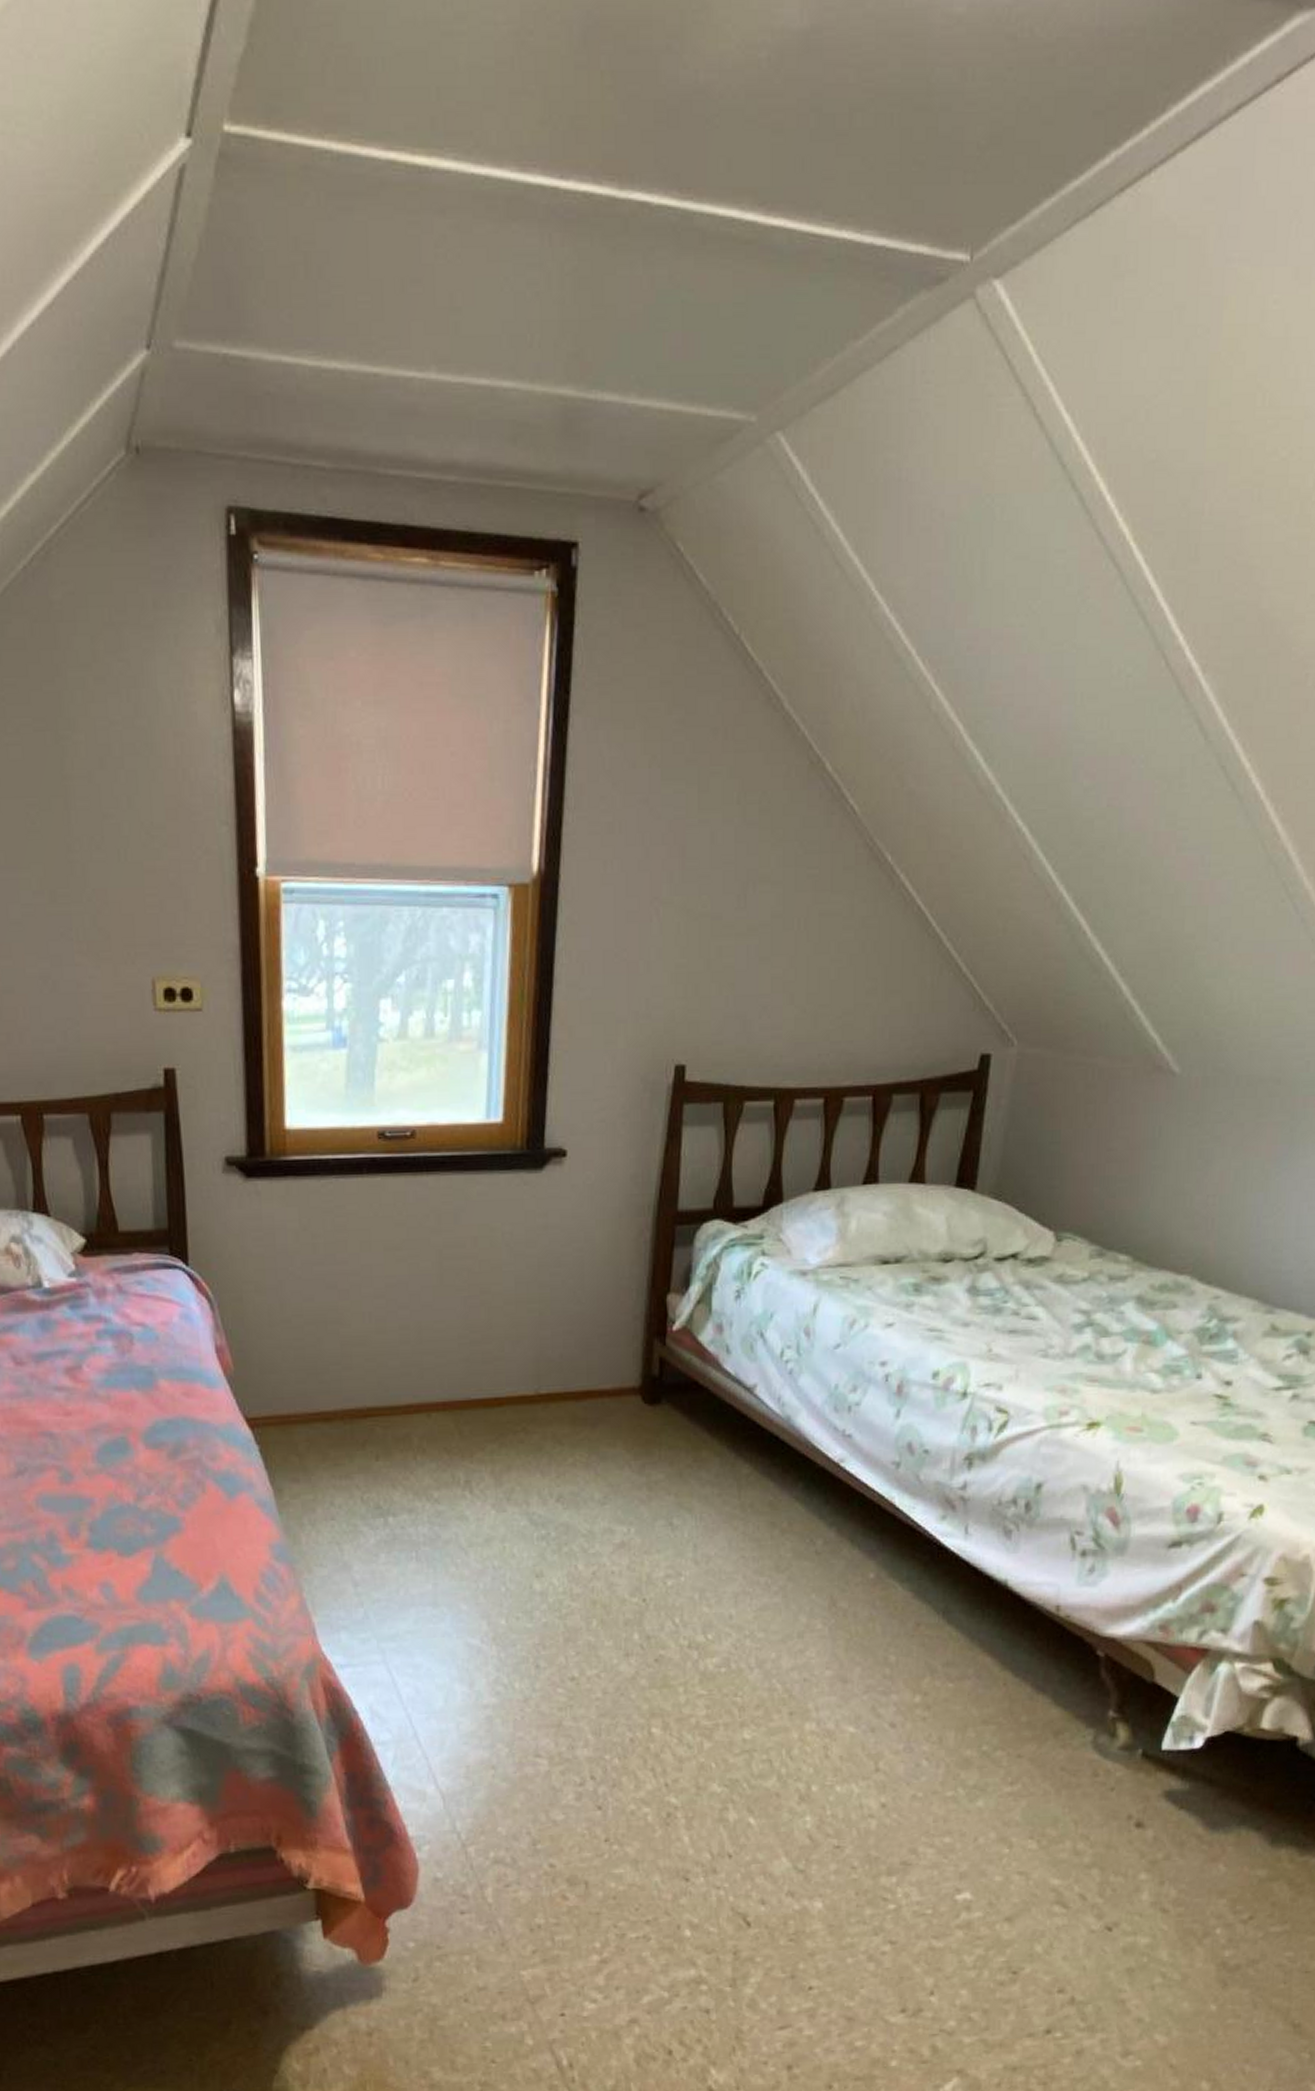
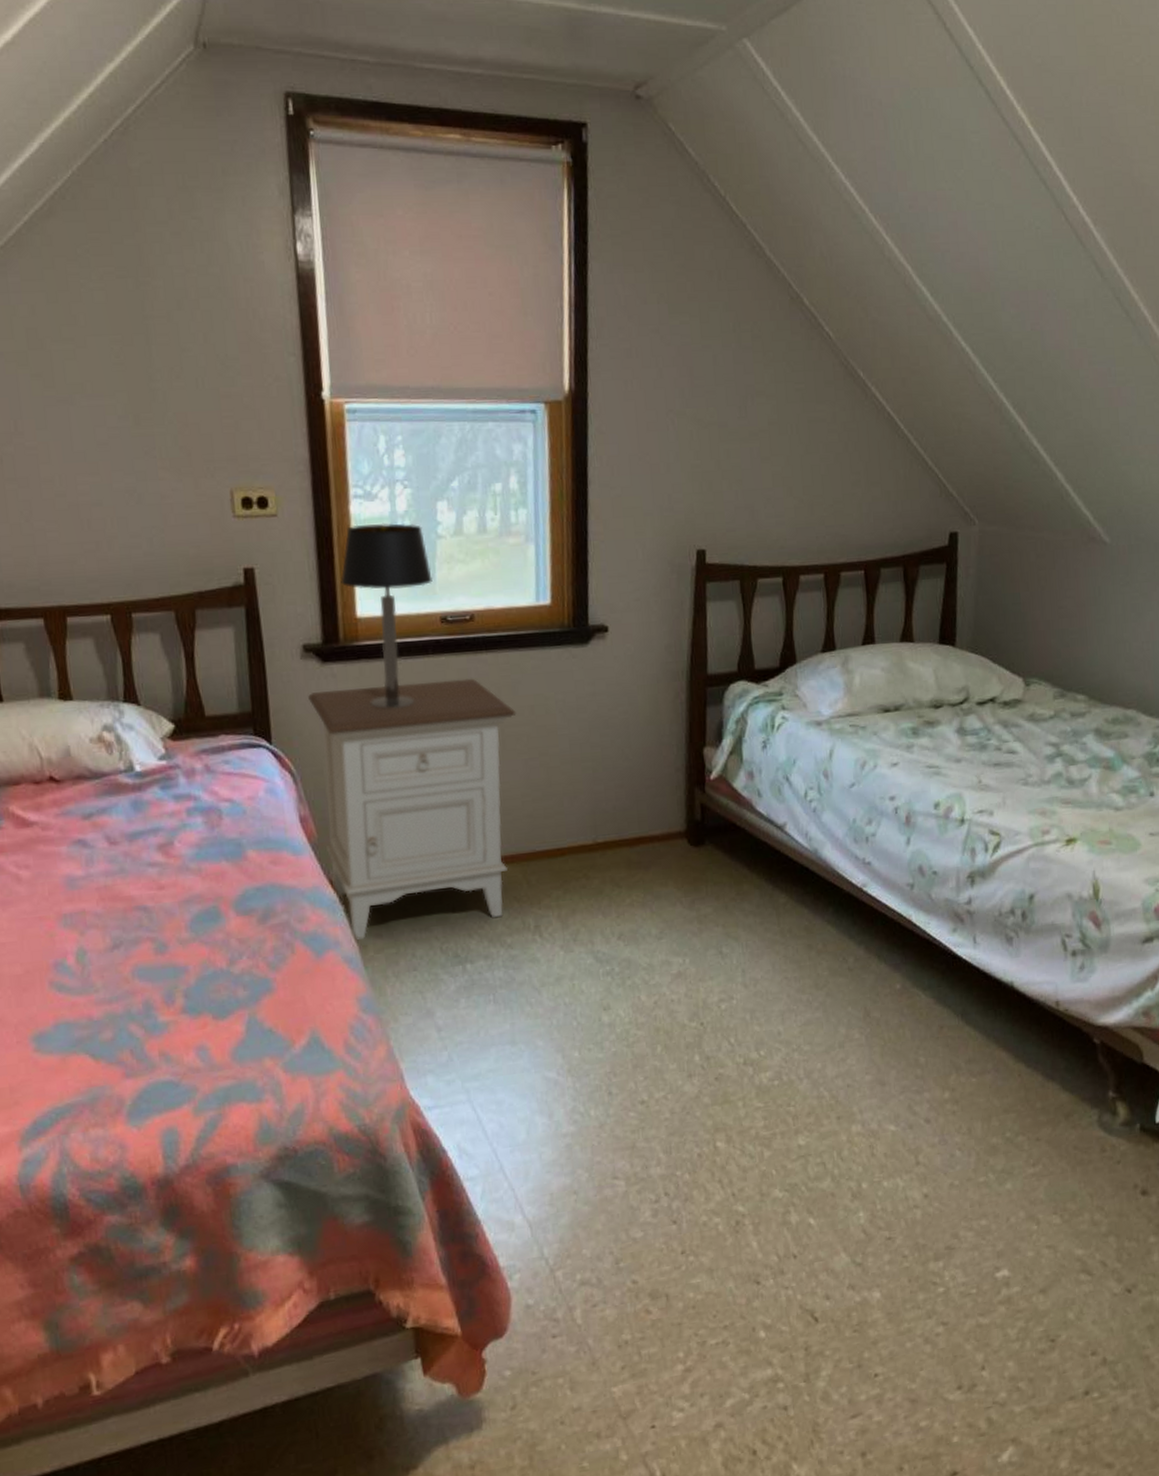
nightstand: none [229,1203,457,1482] -> present [308,678,517,939]
table lamp: none [269,1022,371,1233] -> present [340,523,433,709]

